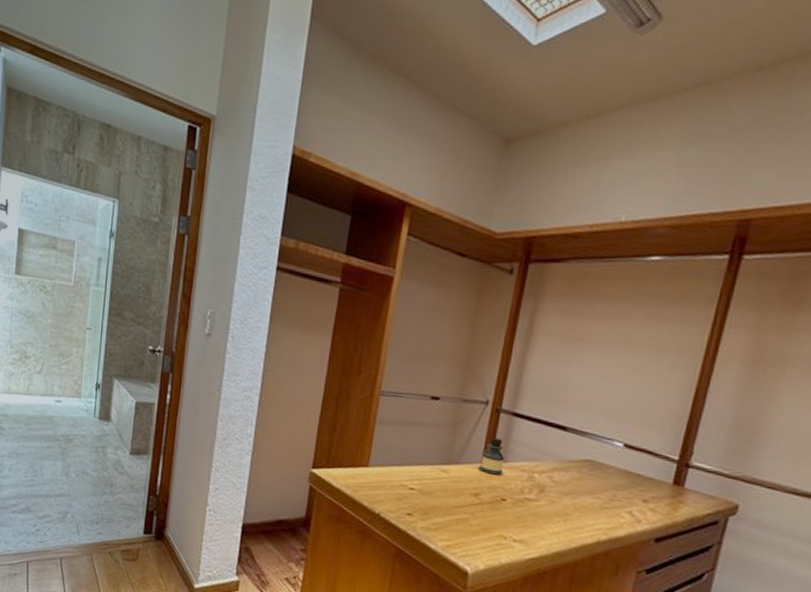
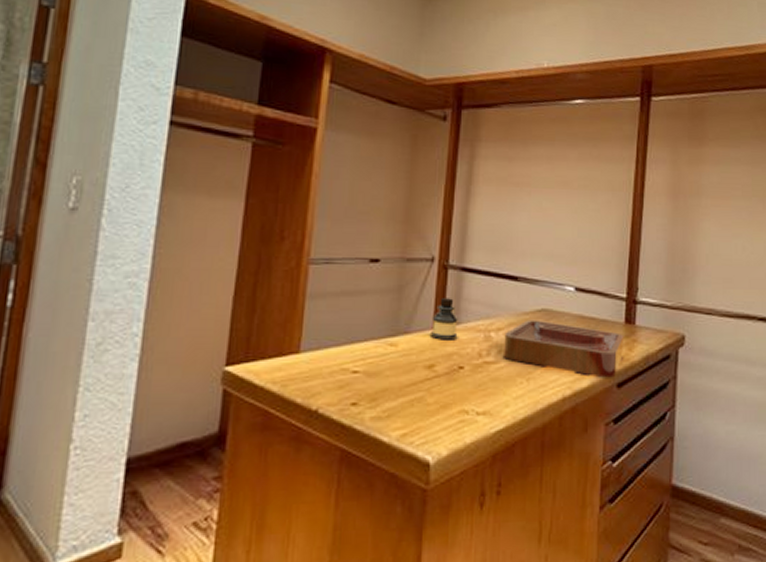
decorative tray: none [543,467,670,533] -> present [502,320,624,378]

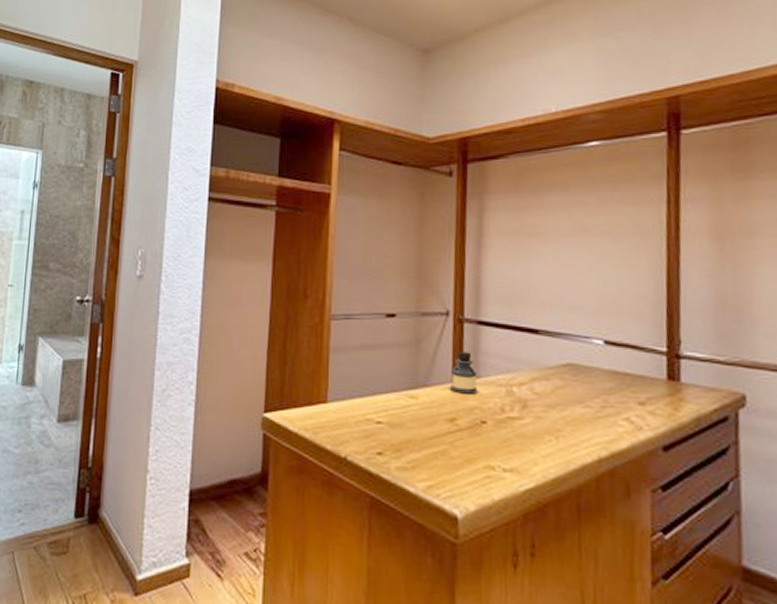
decorative tray: present [502,320,624,378] -> none [527,374,668,440]

